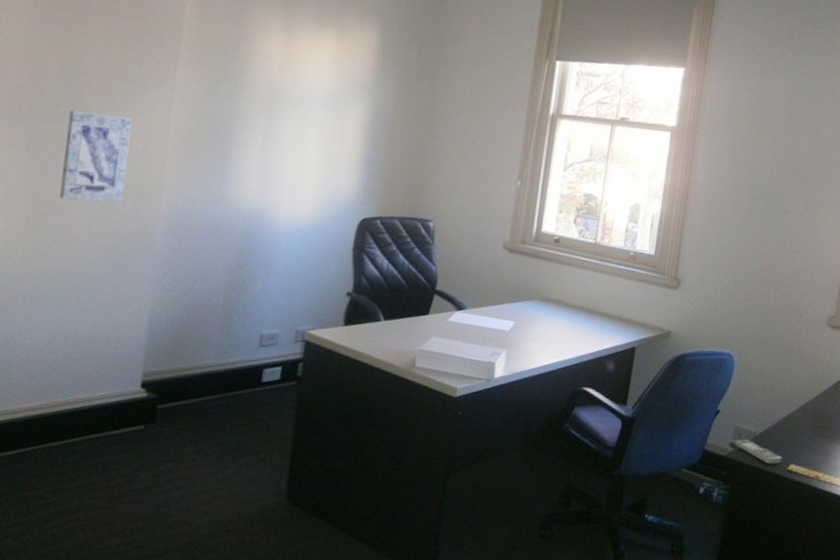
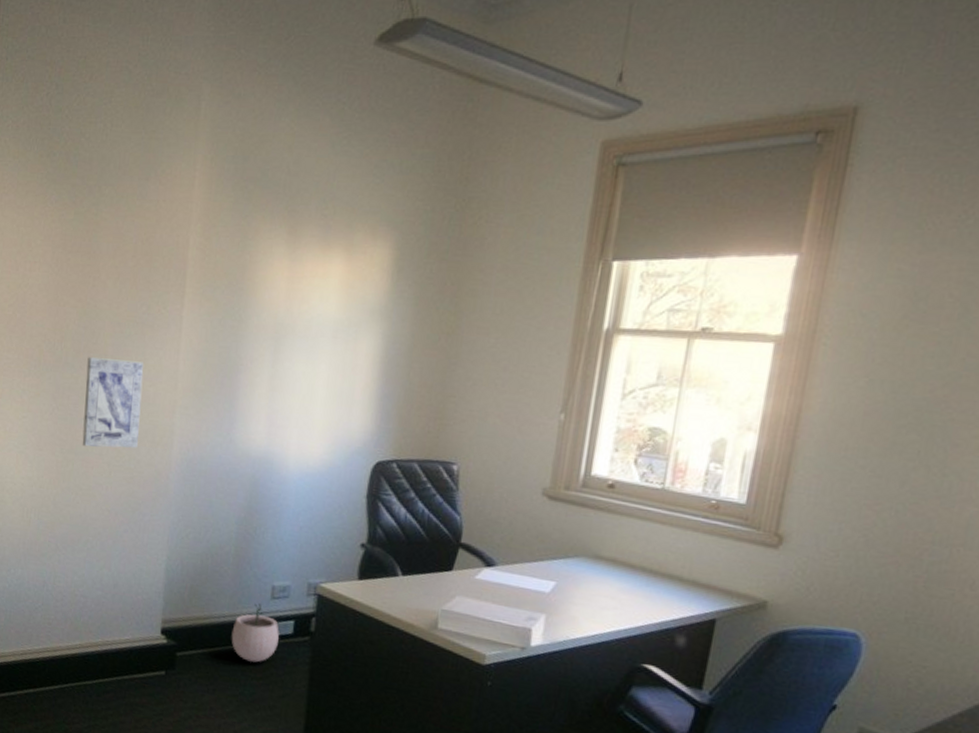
plant pot: none [216,352,267,410] -> present [231,603,279,663]

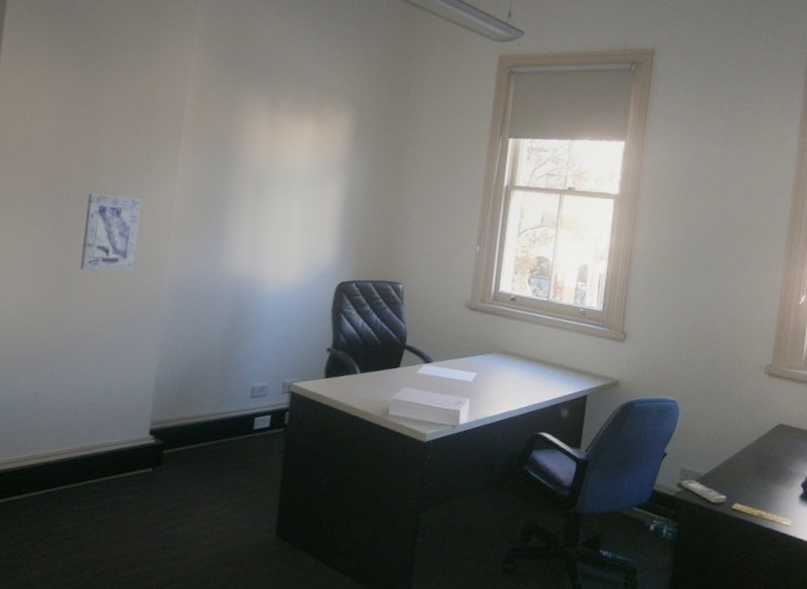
plant pot: present [231,603,279,663] -> none [214,402,258,454]

